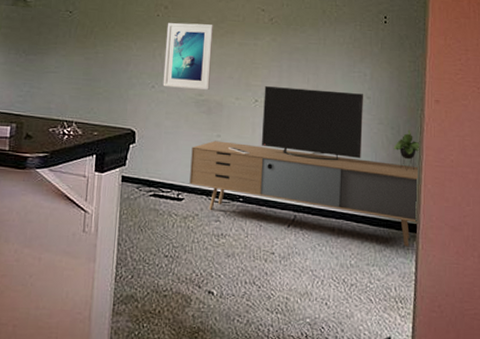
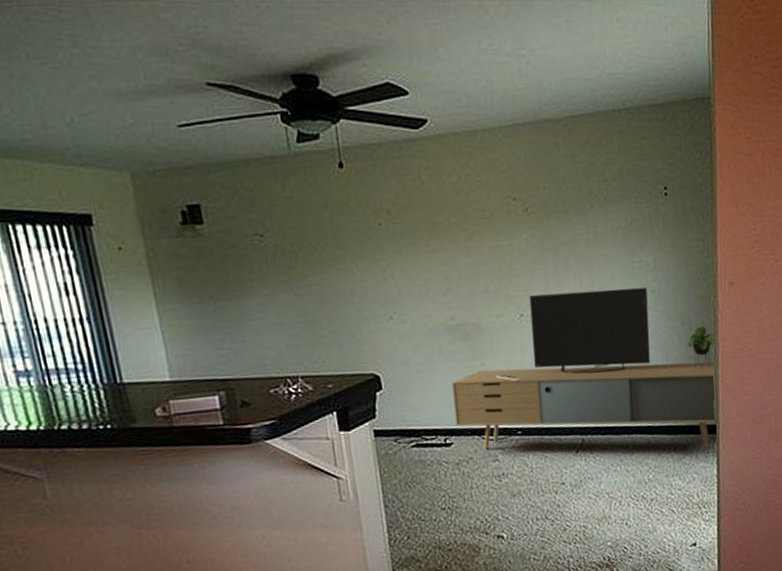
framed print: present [163,23,213,90] -> none [395,227,462,316]

